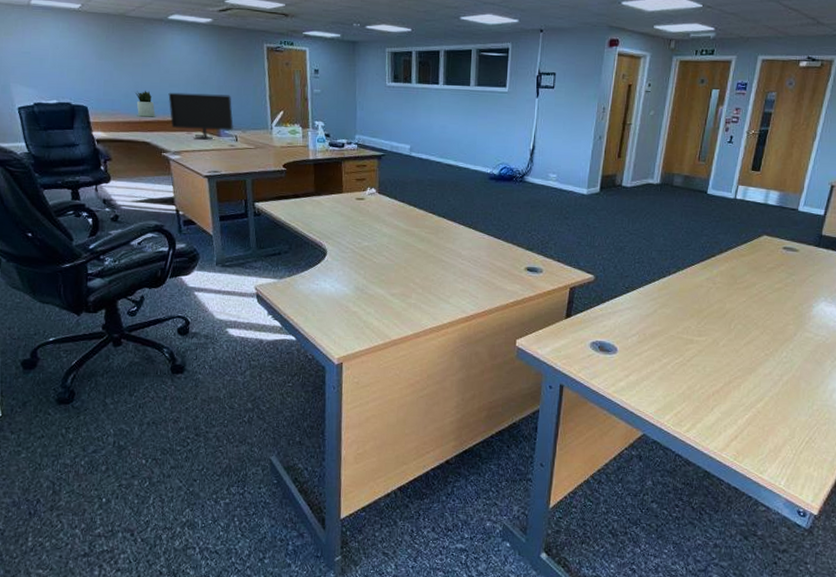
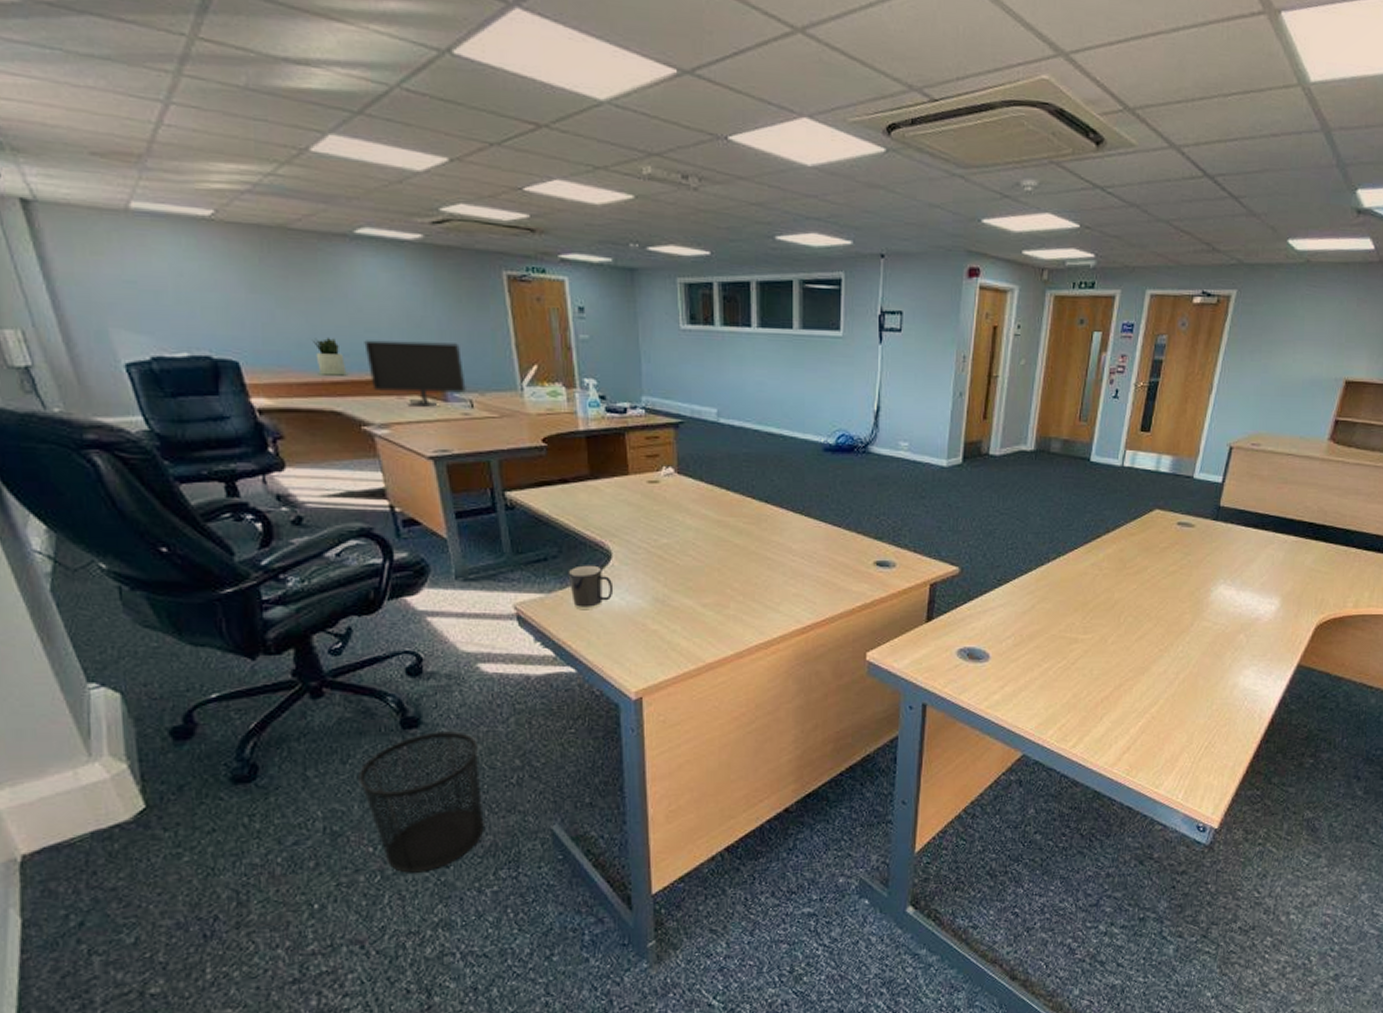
waste bin: none [139,376,223,483] -> present [358,730,484,873]
mug: none [294,259,327,294] -> present [568,565,614,610]

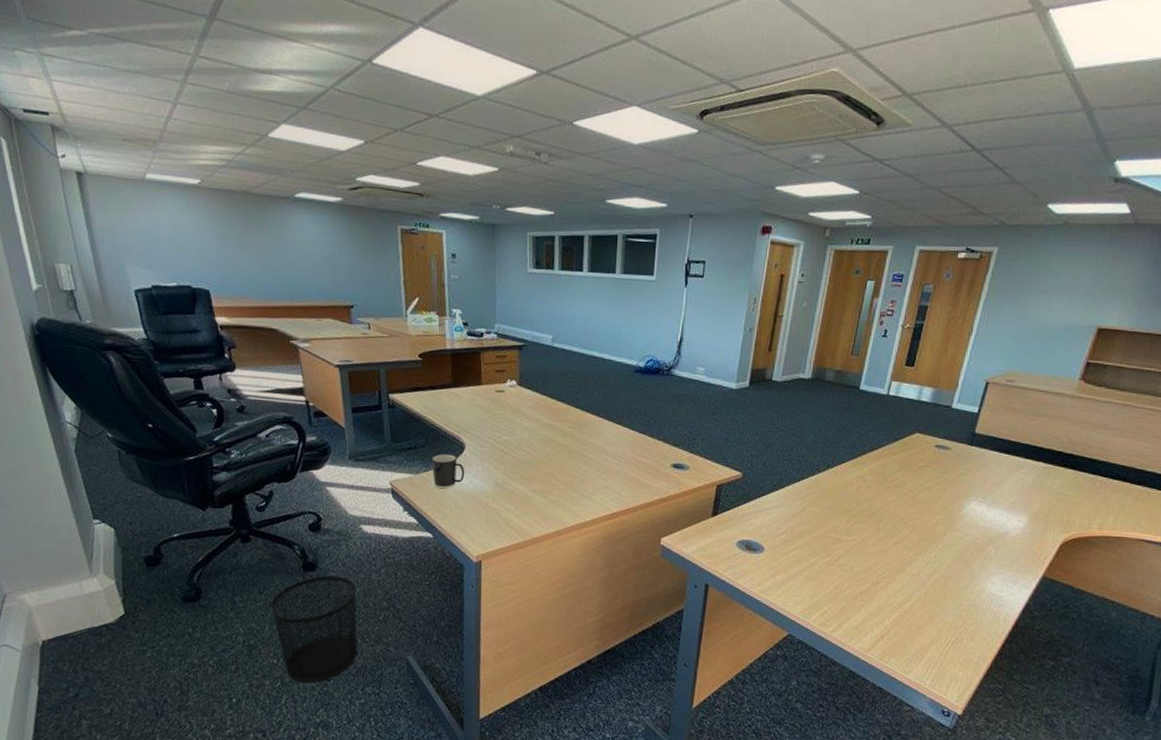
planter: present [311,337,349,377] -> none [260,273,284,303]
computer monitor: present [364,340,466,407] -> none [296,276,366,328]

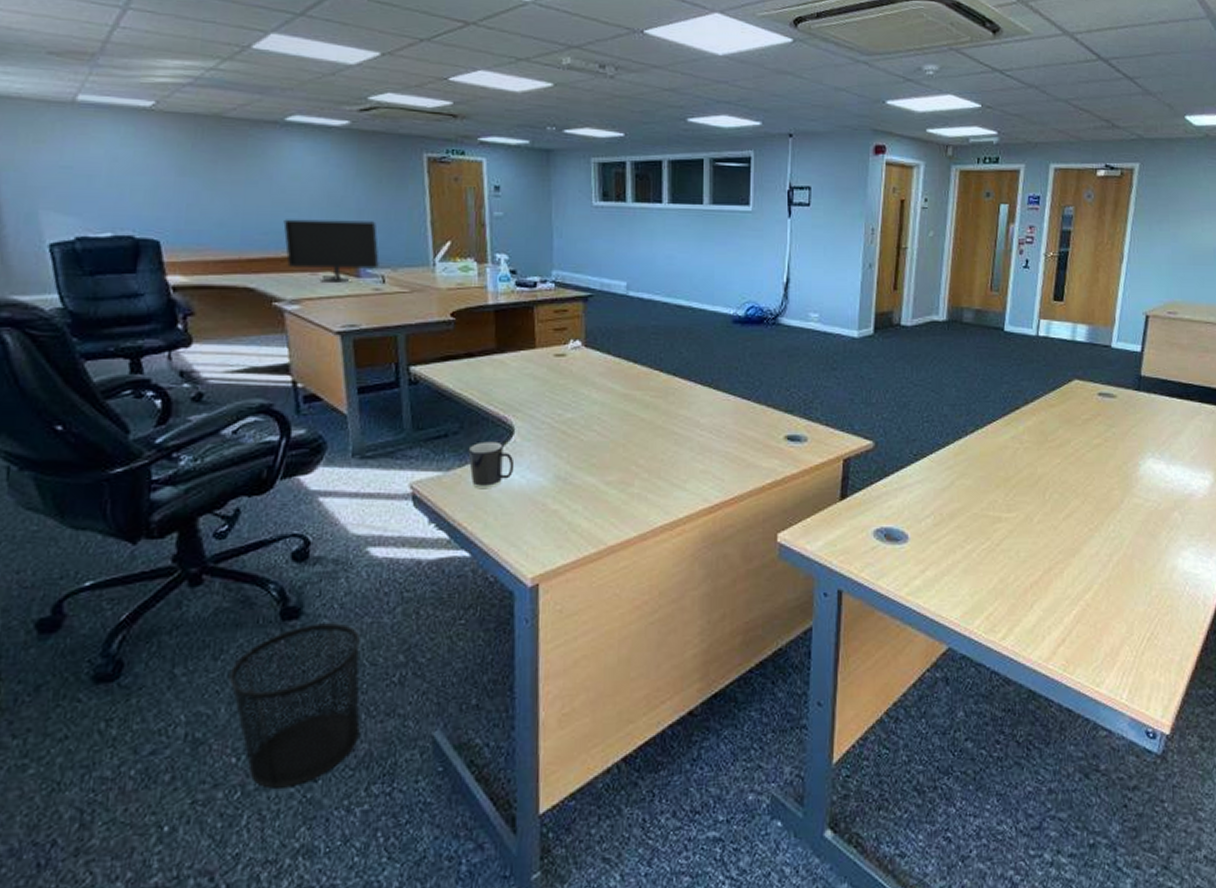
computer monitor: none [296,276,366,328] -> present [283,219,379,283]

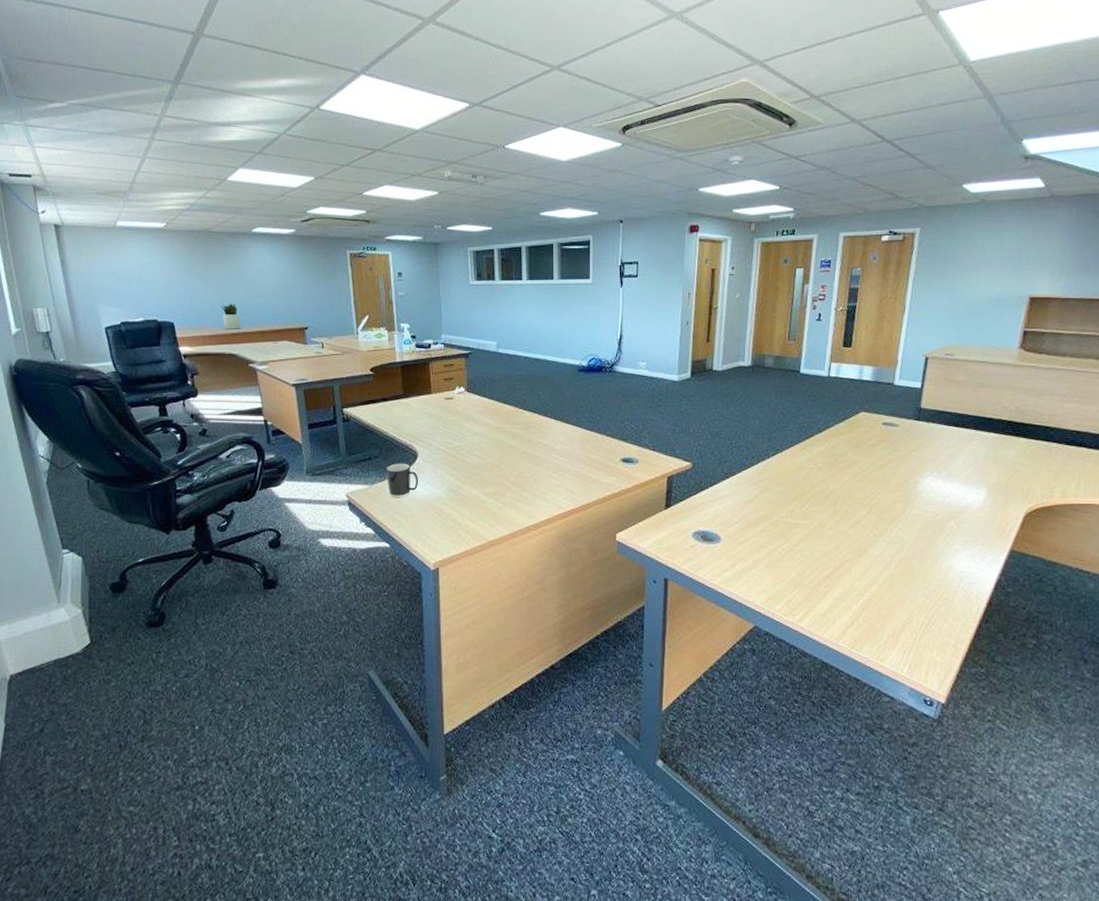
waste bin: present [228,621,361,789] -> none [232,591,319,705]
planter: none [233,216,266,255] -> present [220,303,243,331]
computer monitor: present [283,219,379,283] -> none [253,303,319,349]

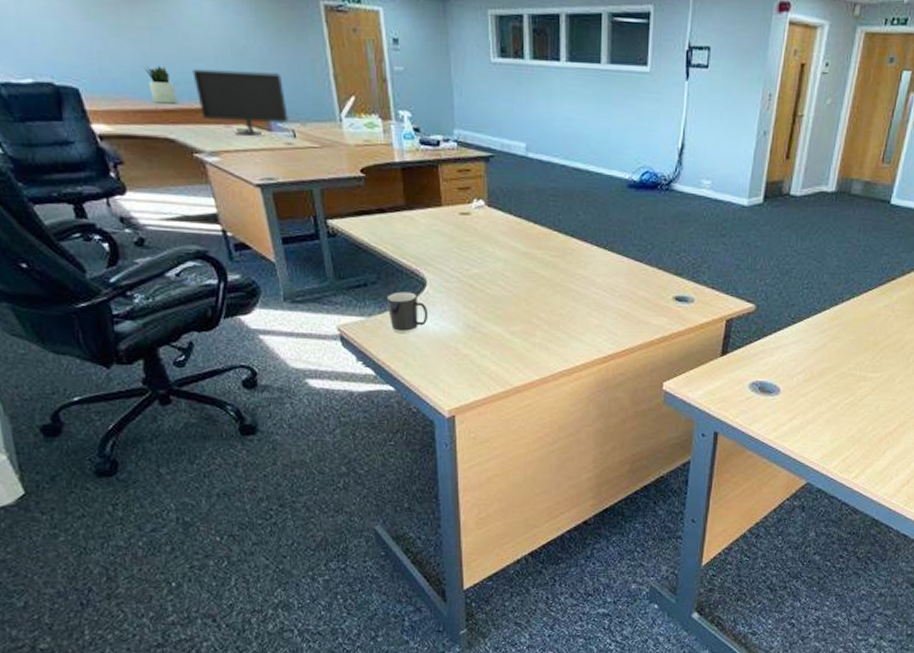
computer monitor: none [253,303,319,349] -> present [192,69,289,136]

